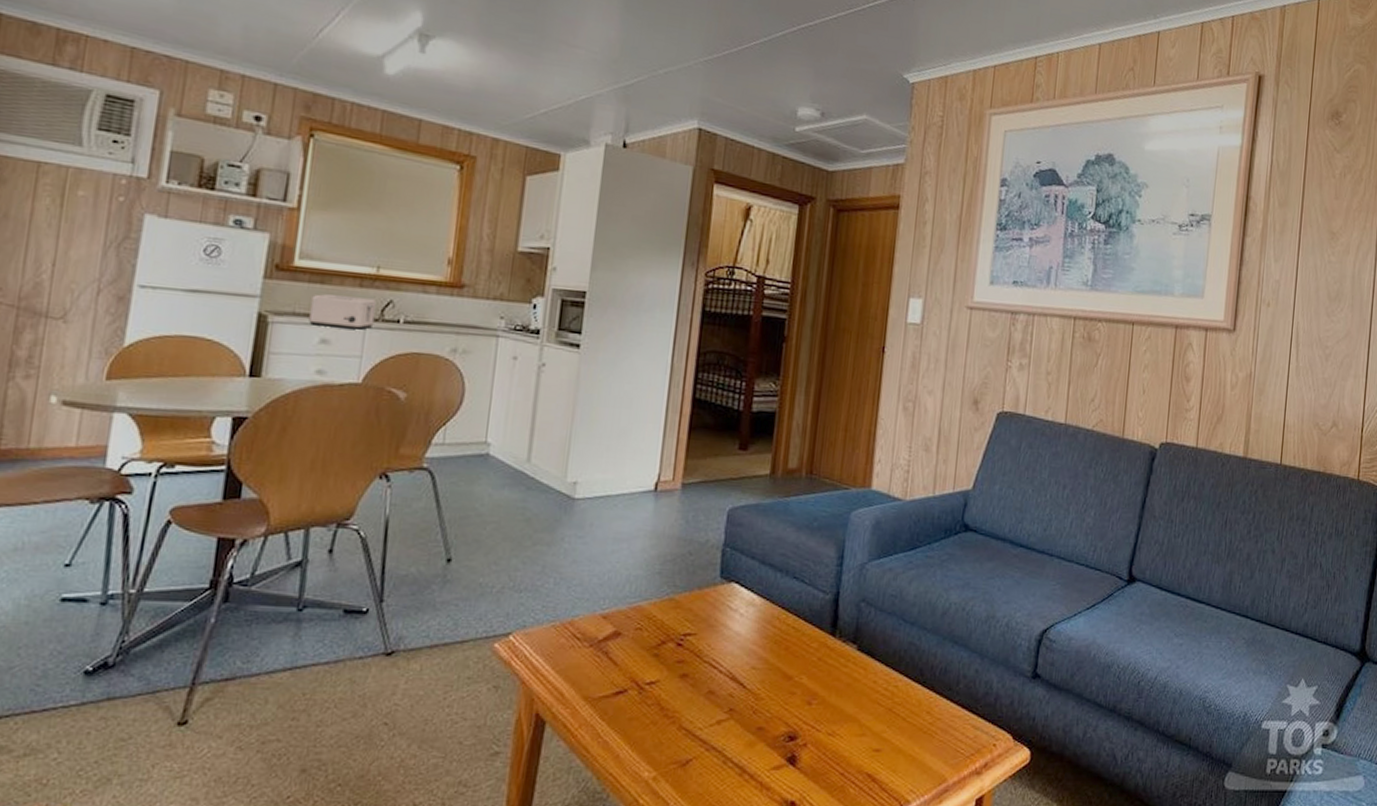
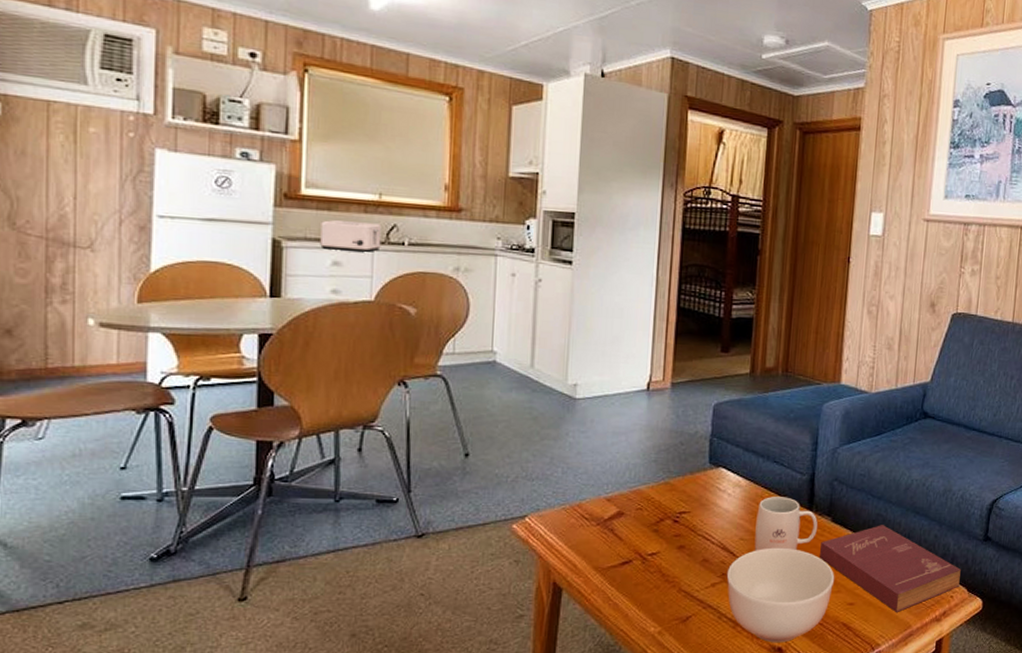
bowl: none [734,679,860,796] -> present [726,547,835,643]
mug: none [767,618,841,683] -> present [754,497,818,551]
book: none [842,655,1005,762] -> present [820,525,961,612]

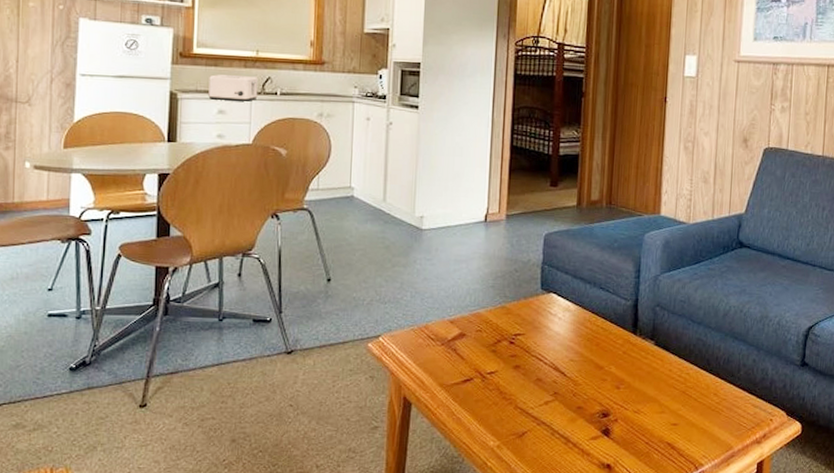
bowl: present [726,547,835,643] -> none [558,369,659,460]
mug: present [754,497,818,551] -> none [583,321,642,372]
book: present [820,525,961,612] -> none [644,349,779,433]

